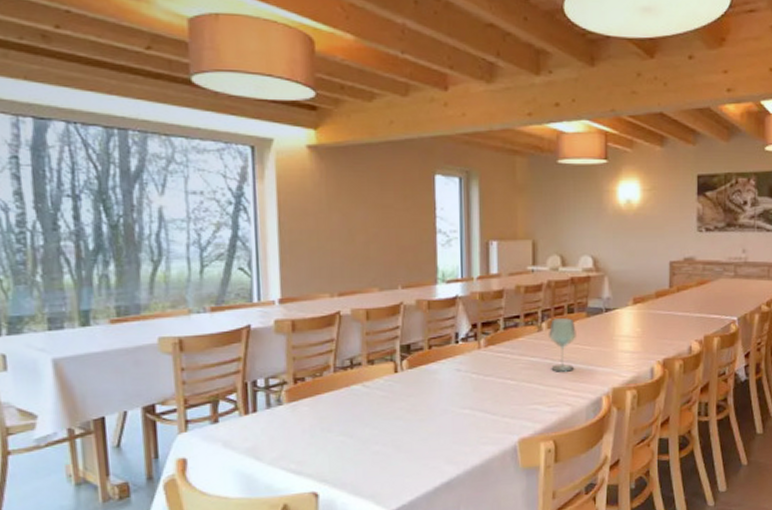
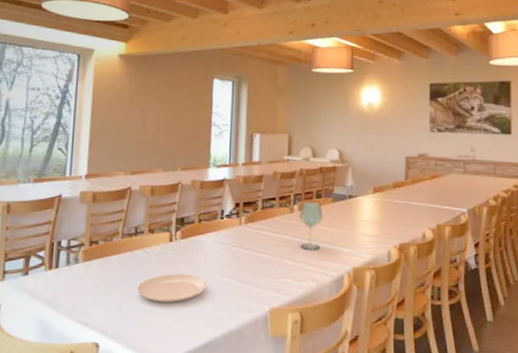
plate: none [359,408,443,442] -> present [137,274,206,302]

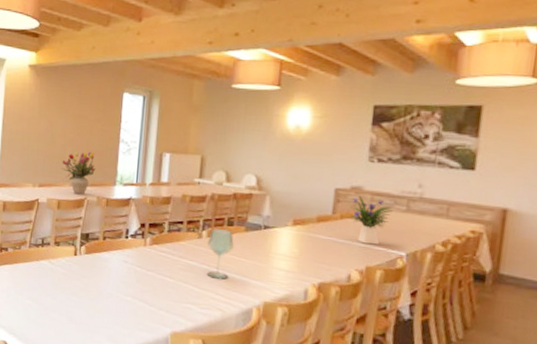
plate: present [137,274,206,302] -> none [42,286,108,314]
flower arrangement: none [154,136,189,180] -> present [61,151,96,195]
flower arrangement: none [416,162,453,205] -> present [346,196,393,245]

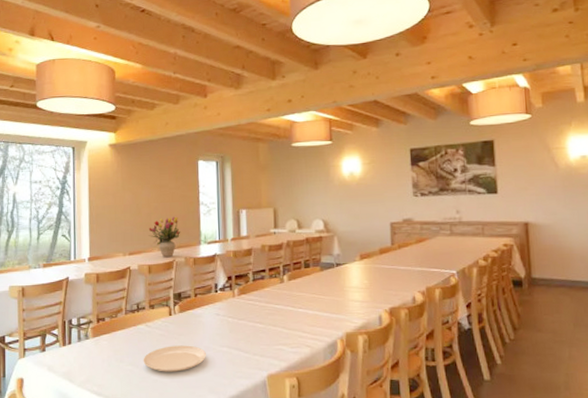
plate: none [42,286,108,314] -> present [143,345,206,372]
wine glass: present [207,228,234,280] -> none [289,272,313,318]
flower arrangement: present [346,196,393,245] -> none [402,227,440,268]

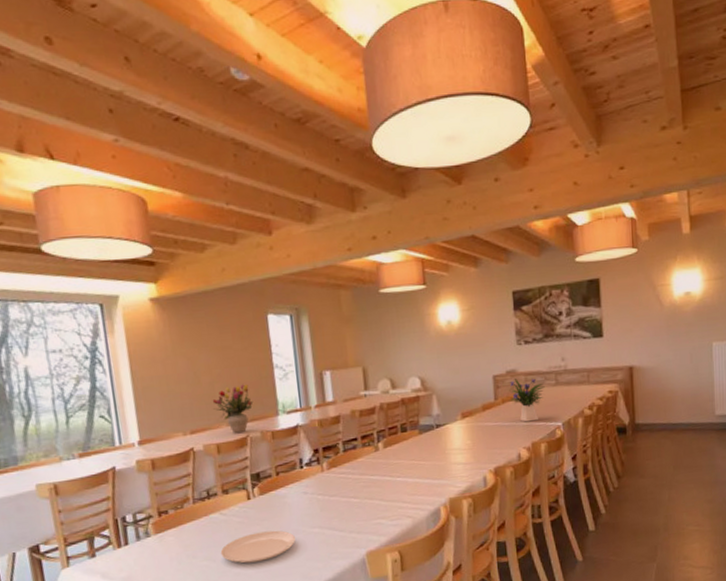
flower arrangement: none [402,227,440,268] -> present [506,378,545,422]

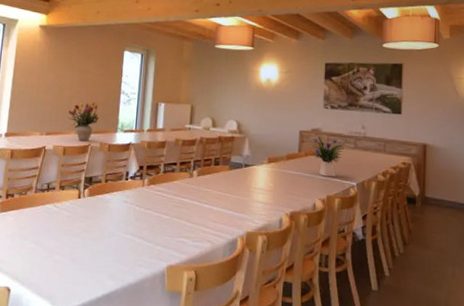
plate: present [220,530,295,564] -> none [47,228,110,255]

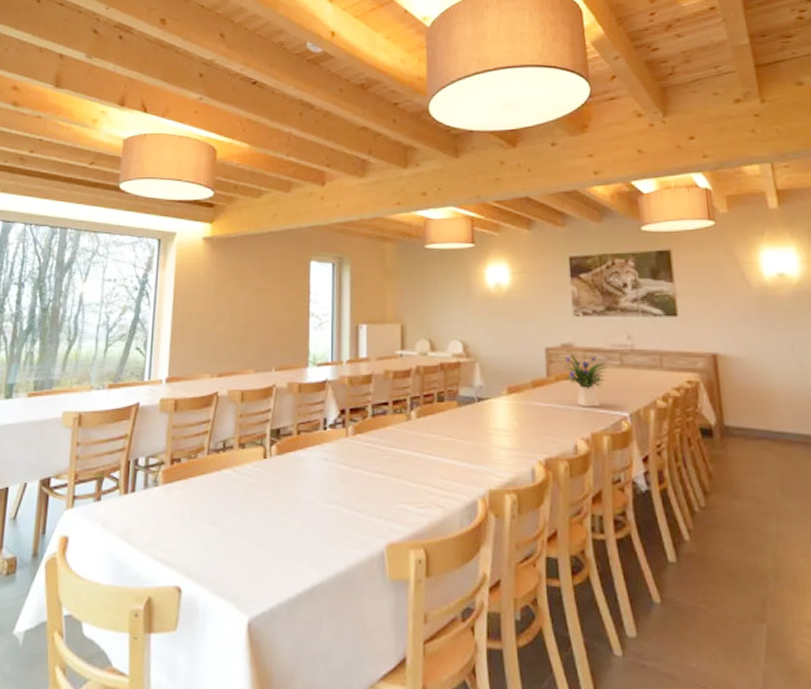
flower arrangement: present [67,102,100,142] -> none [244,330,285,382]

